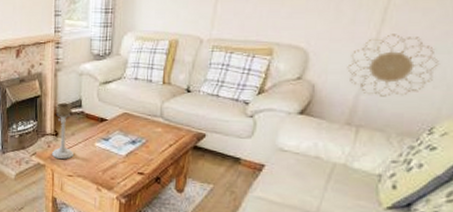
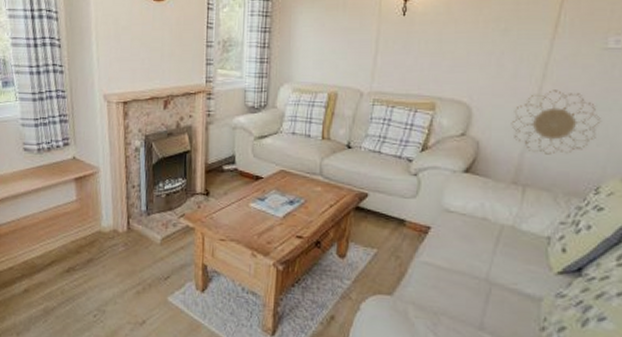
candle holder: present [52,102,73,160] -> none [202,158,226,222]

